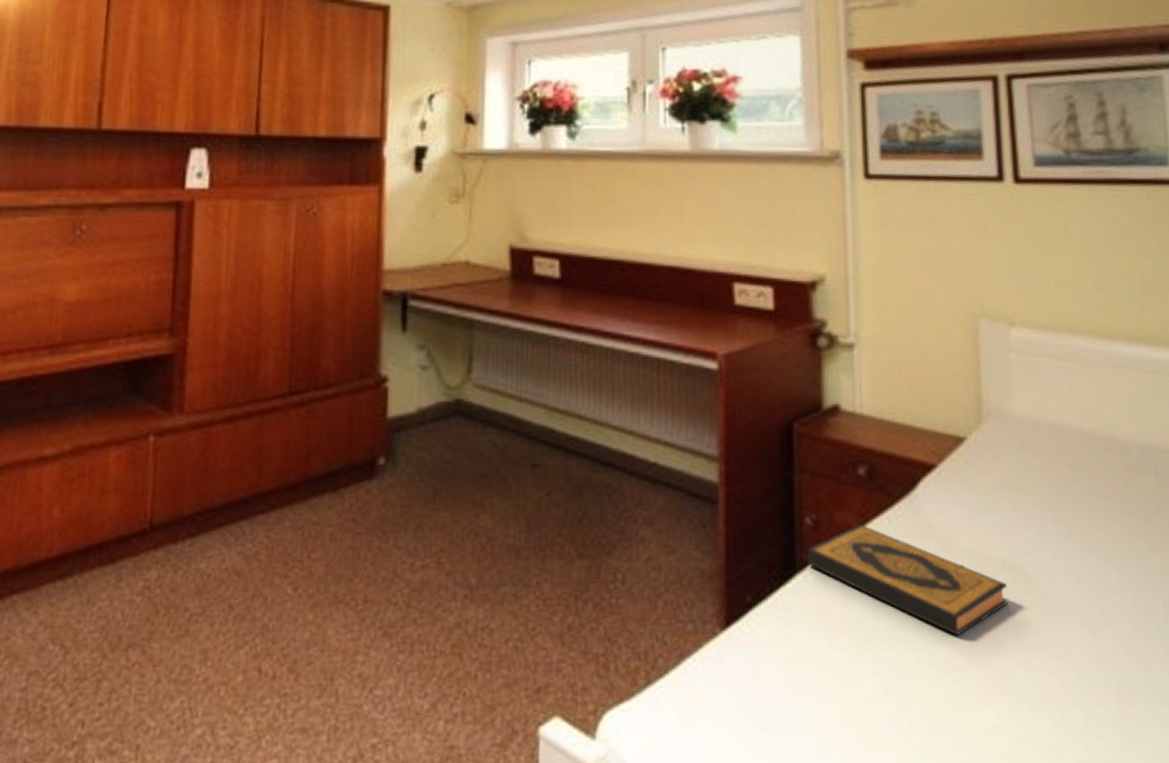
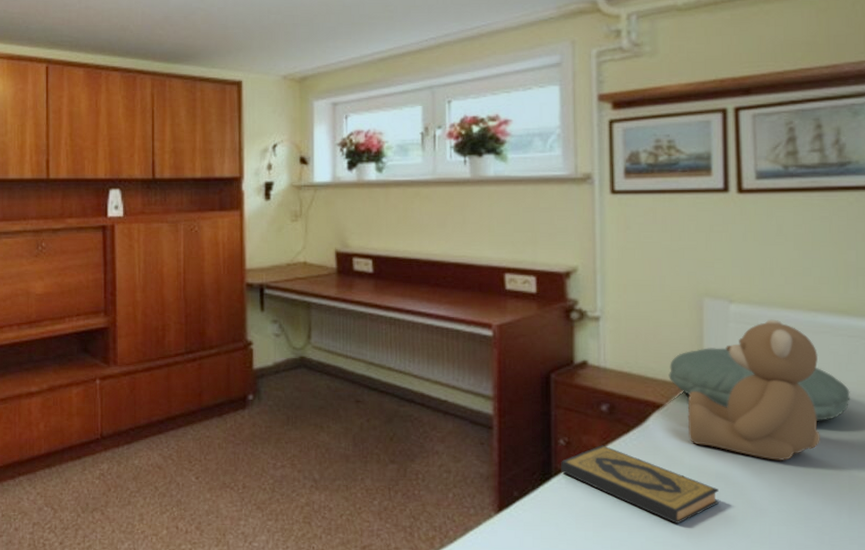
pillow: none [940,387,1157,485] -> present [669,348,851,421]
teddy bear: none [964,348,1126,541] -> present [687,319,821,460]

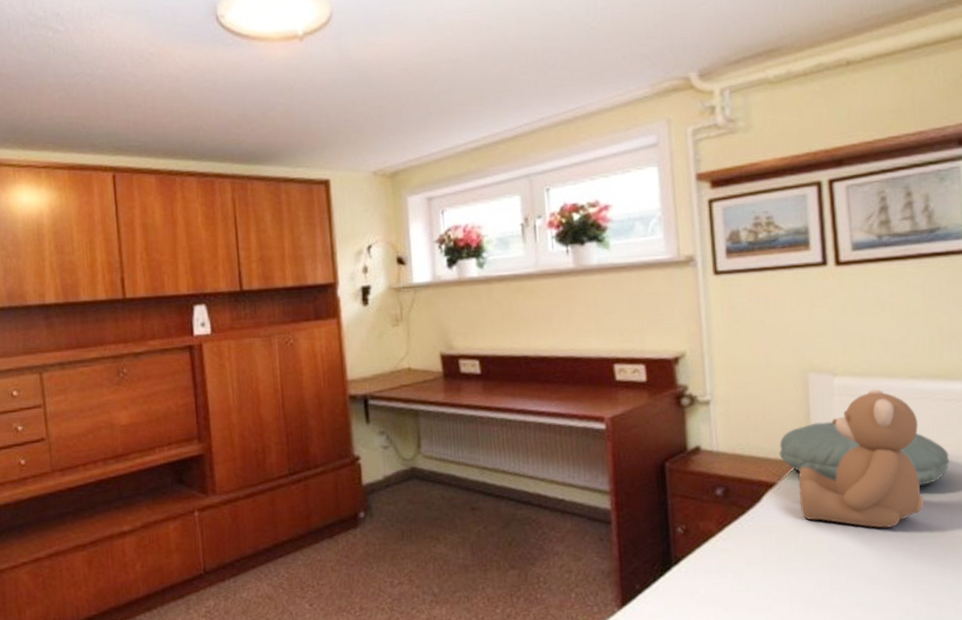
hardback book: present [561,445,720,525] -> none [680,529,834,601]

